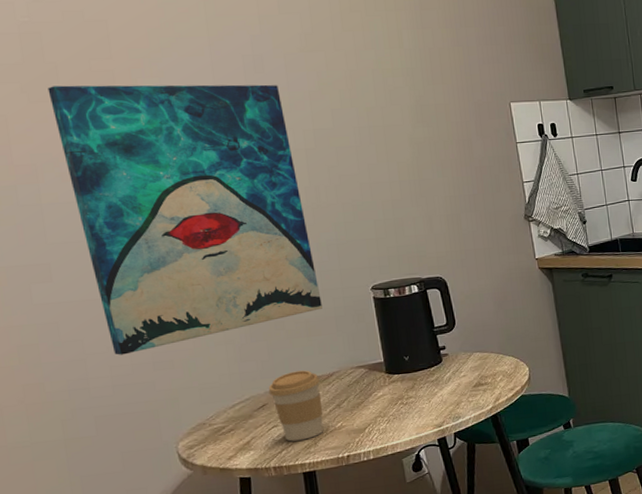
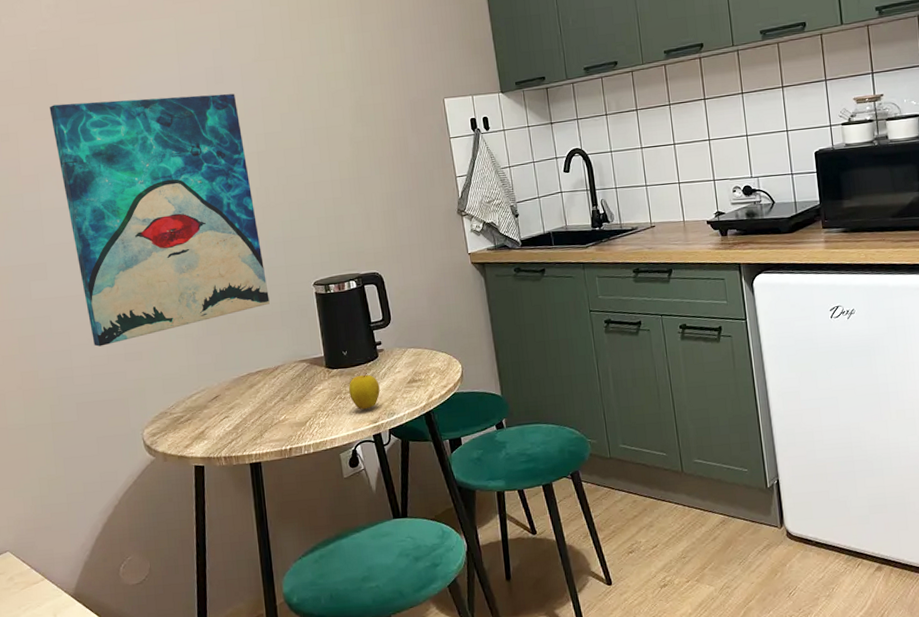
coffee cup: present [268,370,324,442] -> none [221,363,269,433]
apple: none [410,377,445,415] -> present [348,372,380,410]

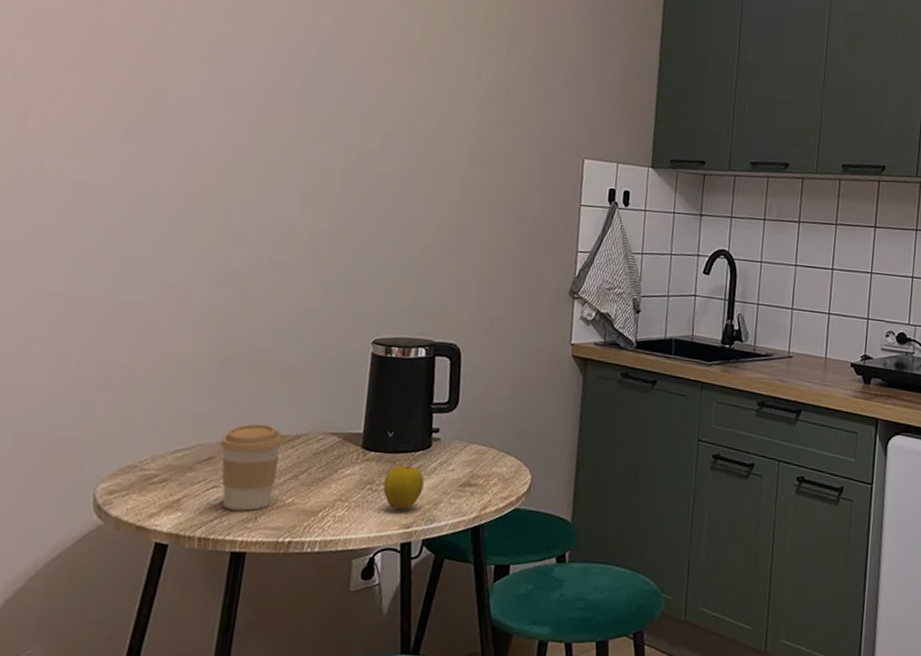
wall art: present [49,93,270,347] -> none [62,53,333,366]
coffee cup: none [221,363,269,433] -> present [220,423,283,511]

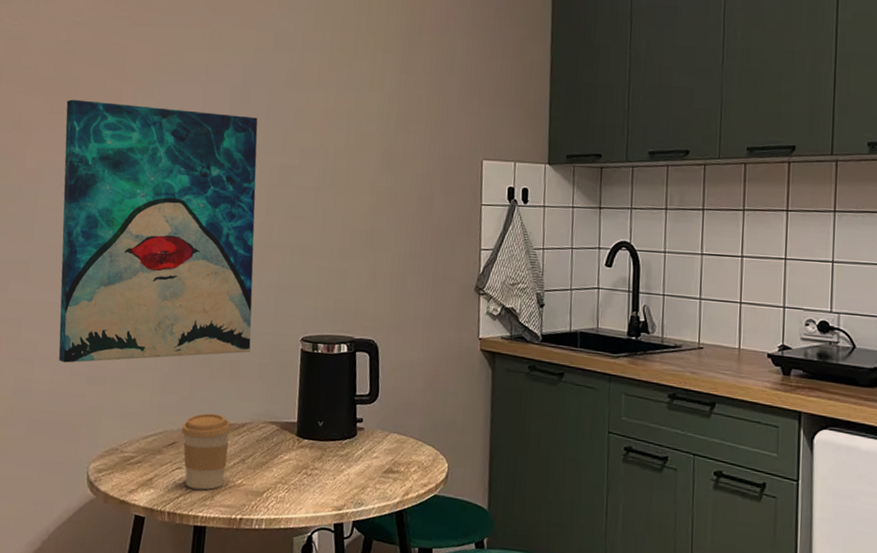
wall art: none [62,53,333,366] -> present [58,99,258,363]
apple: present [383,463,425,509] -> none [316,450,352,493]

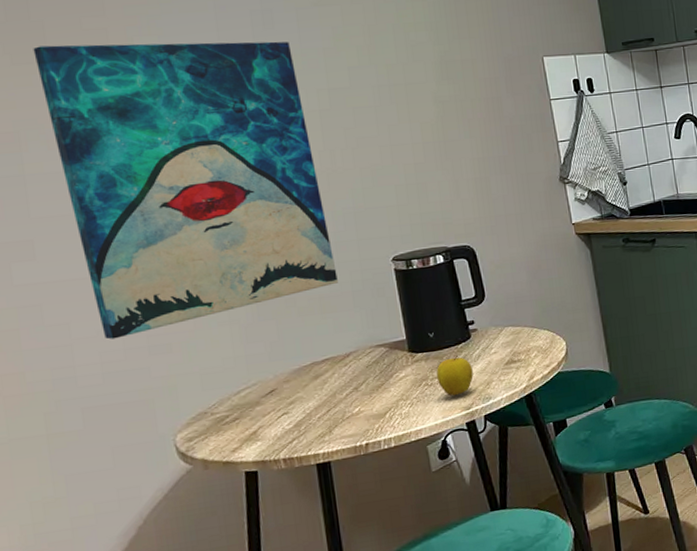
coffee cup: present [181,413,231,490] -> none [277,350,340,430]
apple: none [316,450,352,493] -> present [436,354,474,396]

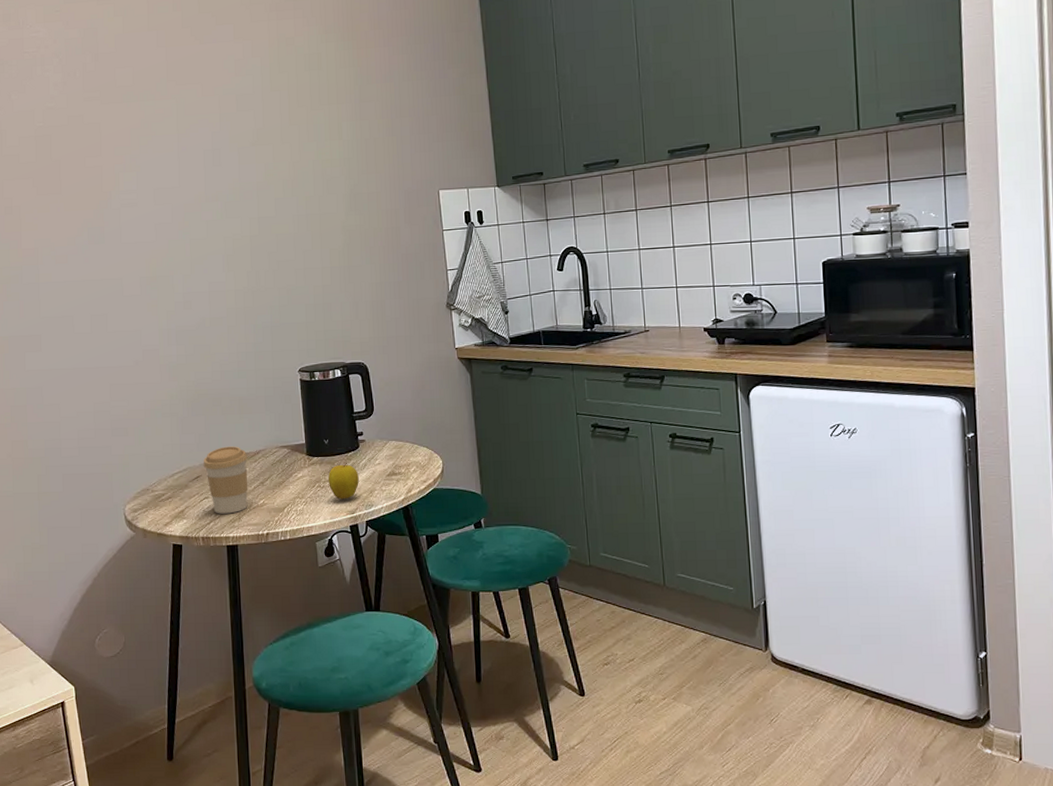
wall art: present [33,41,338,340] -> none [52,176,254,420]
coffee cup: none [277,350,340,430] -> present [203,446,248,514]

